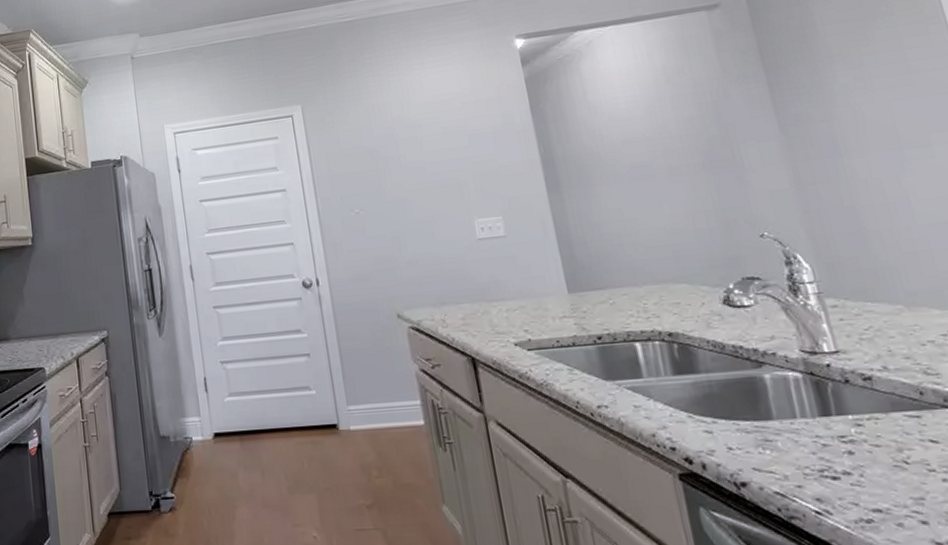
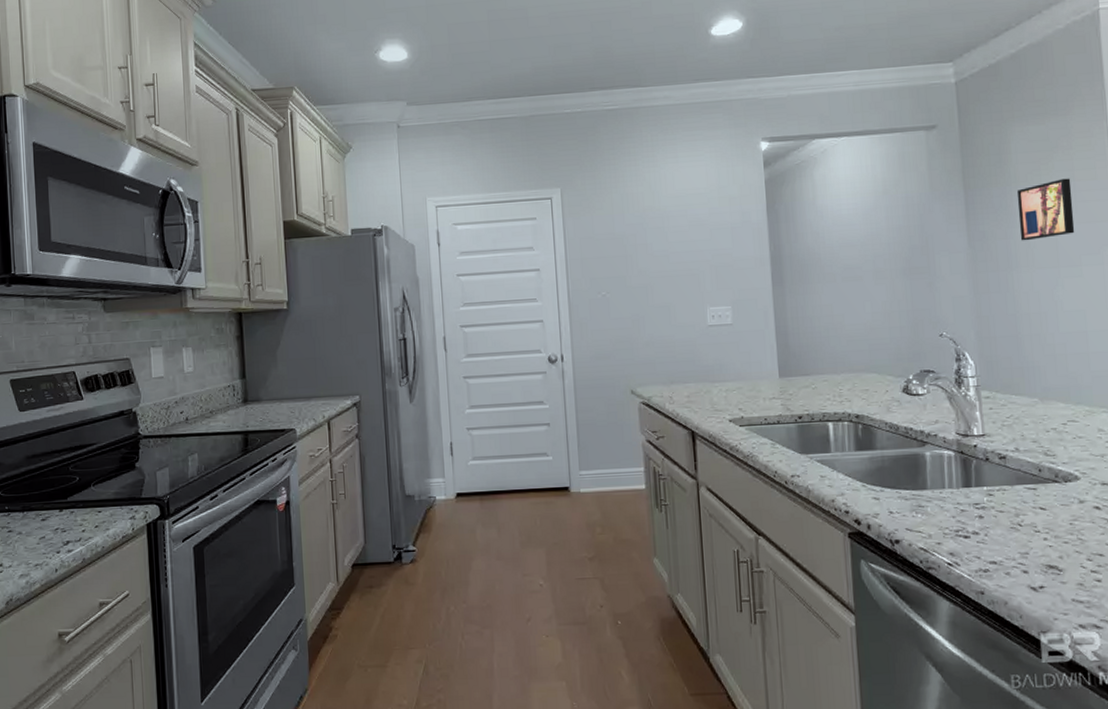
wall art: none [831,47,916,122] -> present [1016,178,1075,241]

